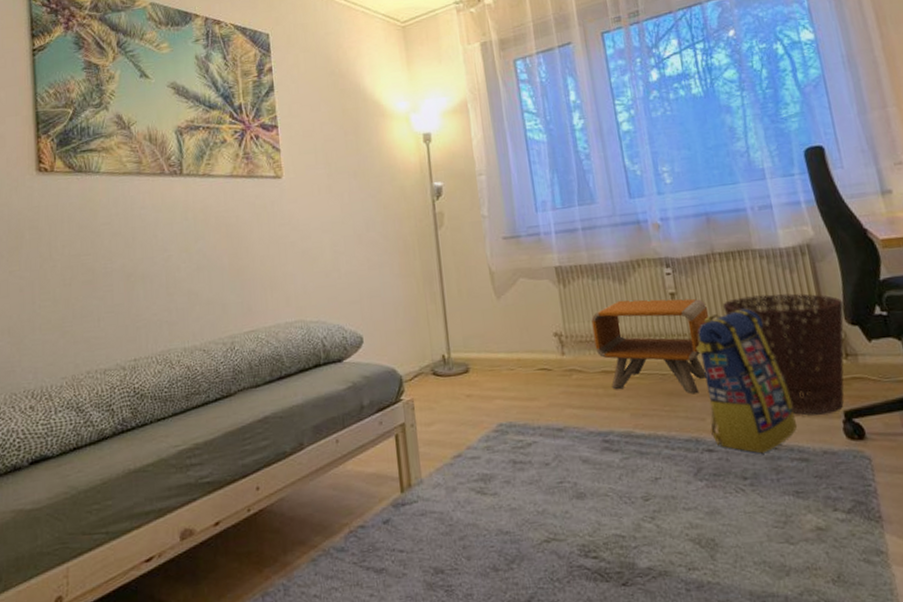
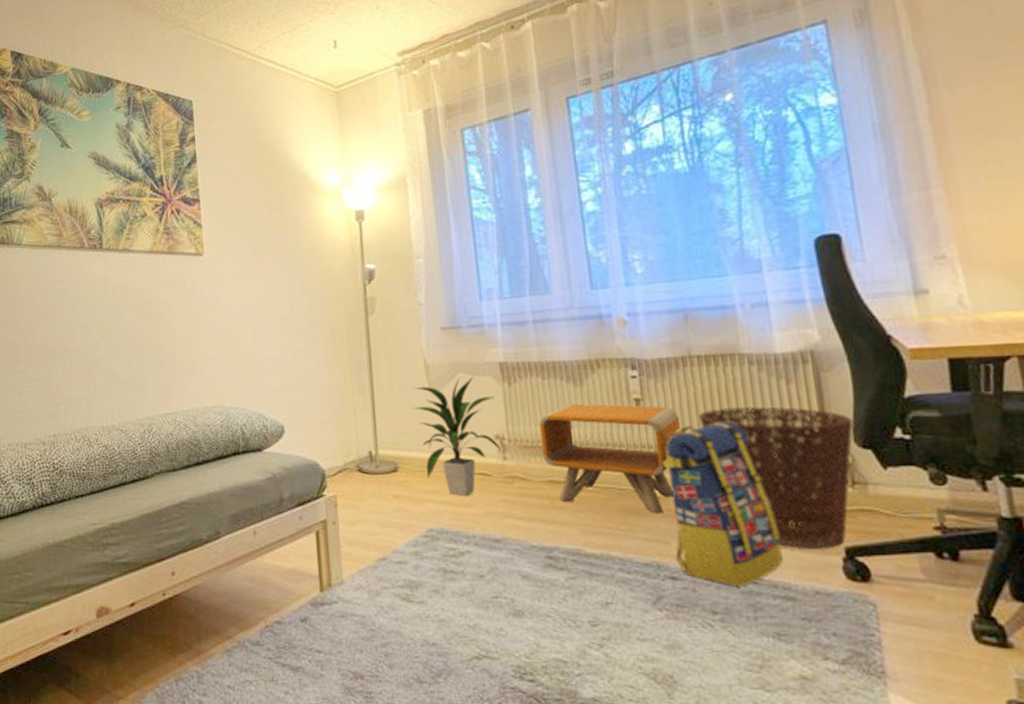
indoor plant: none [480,280,562,392] -> present [413,376,503,497]

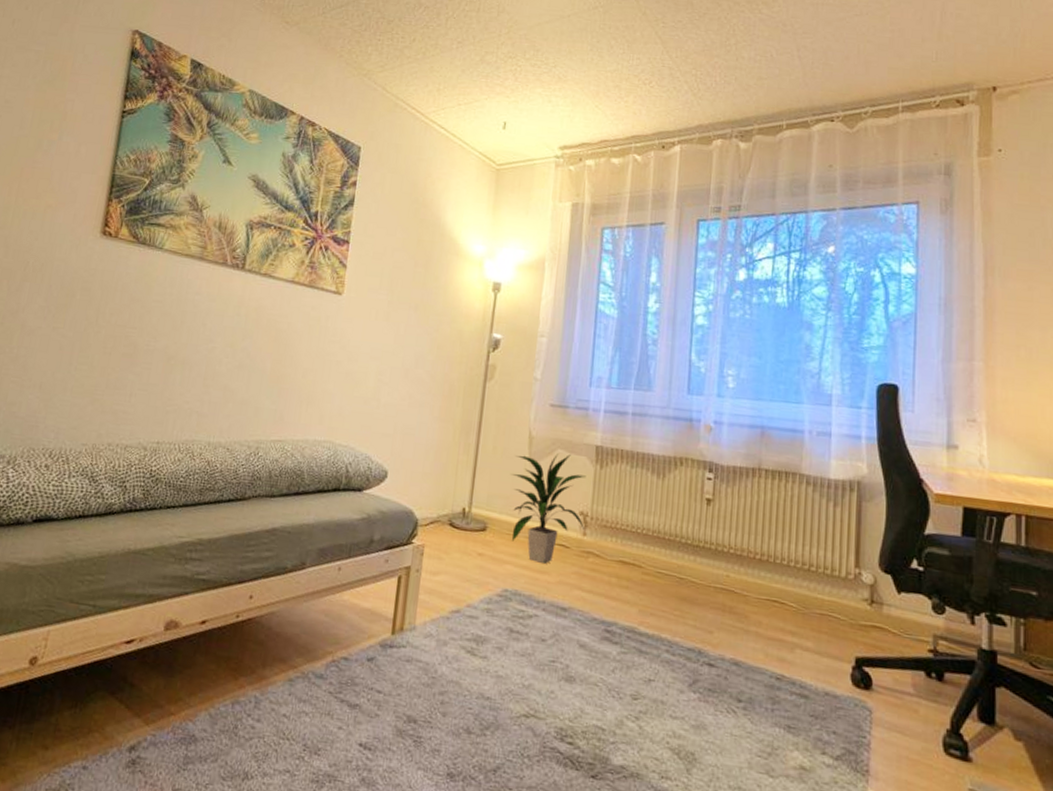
nightstand: present [539,403,681,514] -> none [618,494,742,606]
backpack: present [663,421,783,587] -> none [716,530,805,681]
basket: present [699,406,854,549] -> none [757,519,881,657]

